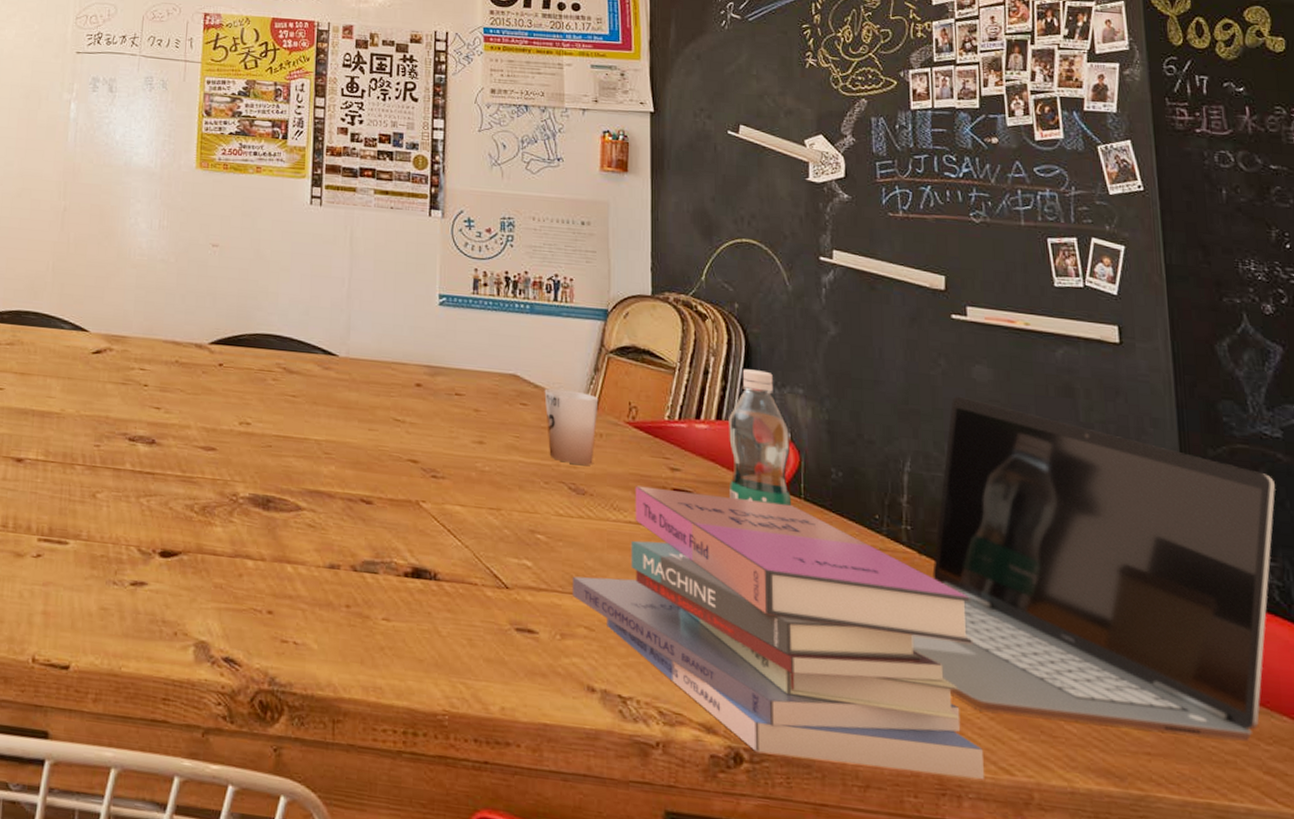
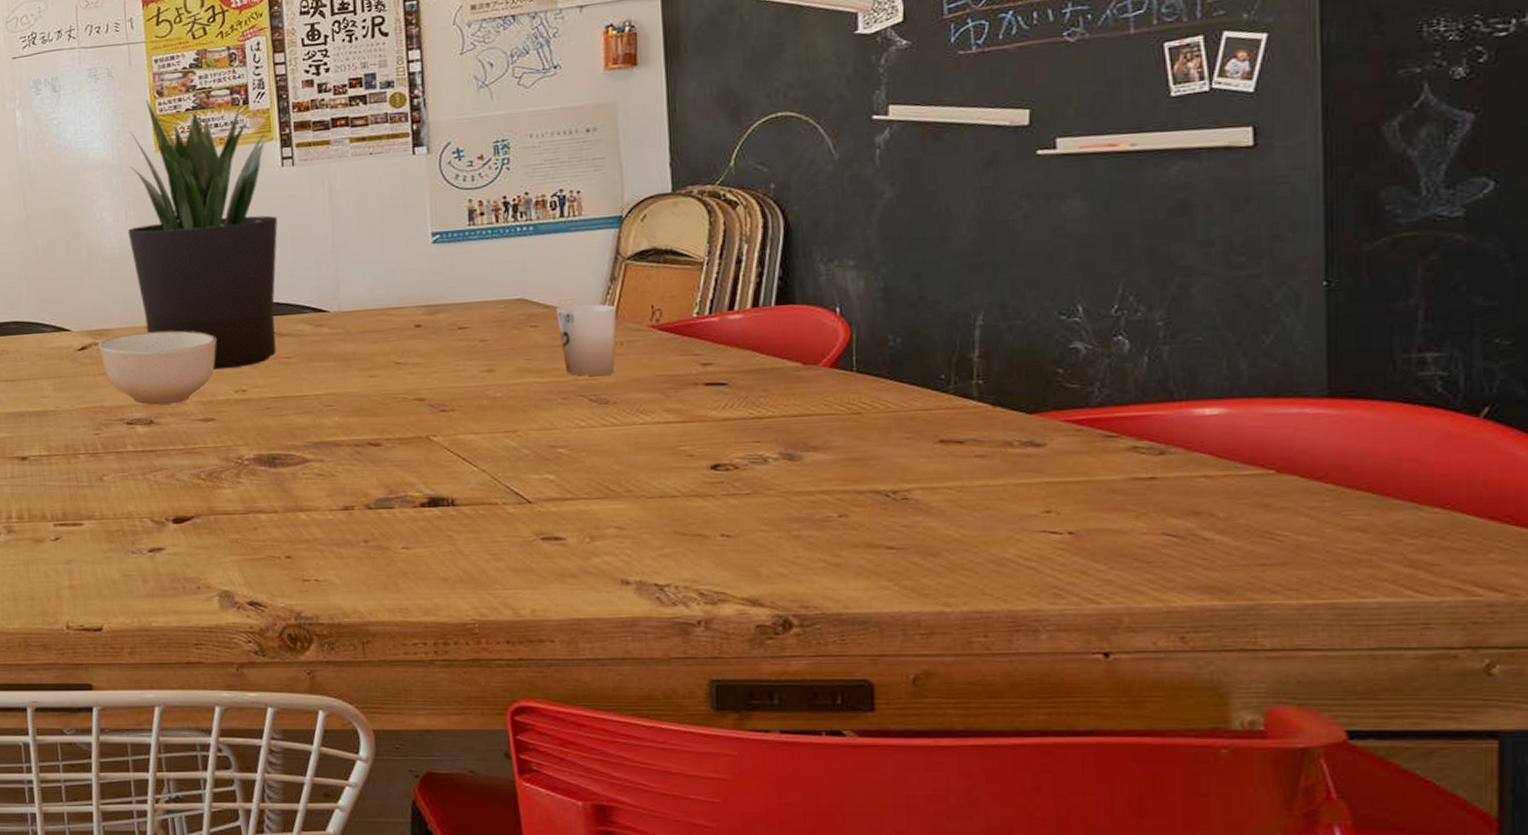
bowl: none [113,345,229,426] -> present [98,330,217,405]
planter: none [158,117,304,399] -> present [127,100,278,369]
books: present [572,485,984,779] -> none [598,379,1065,617]
bottle: present [729,369,792,507] -> none [767,248,843,384]
laptop: present [911,396,1275,742] -> none [983,237,1448,548]

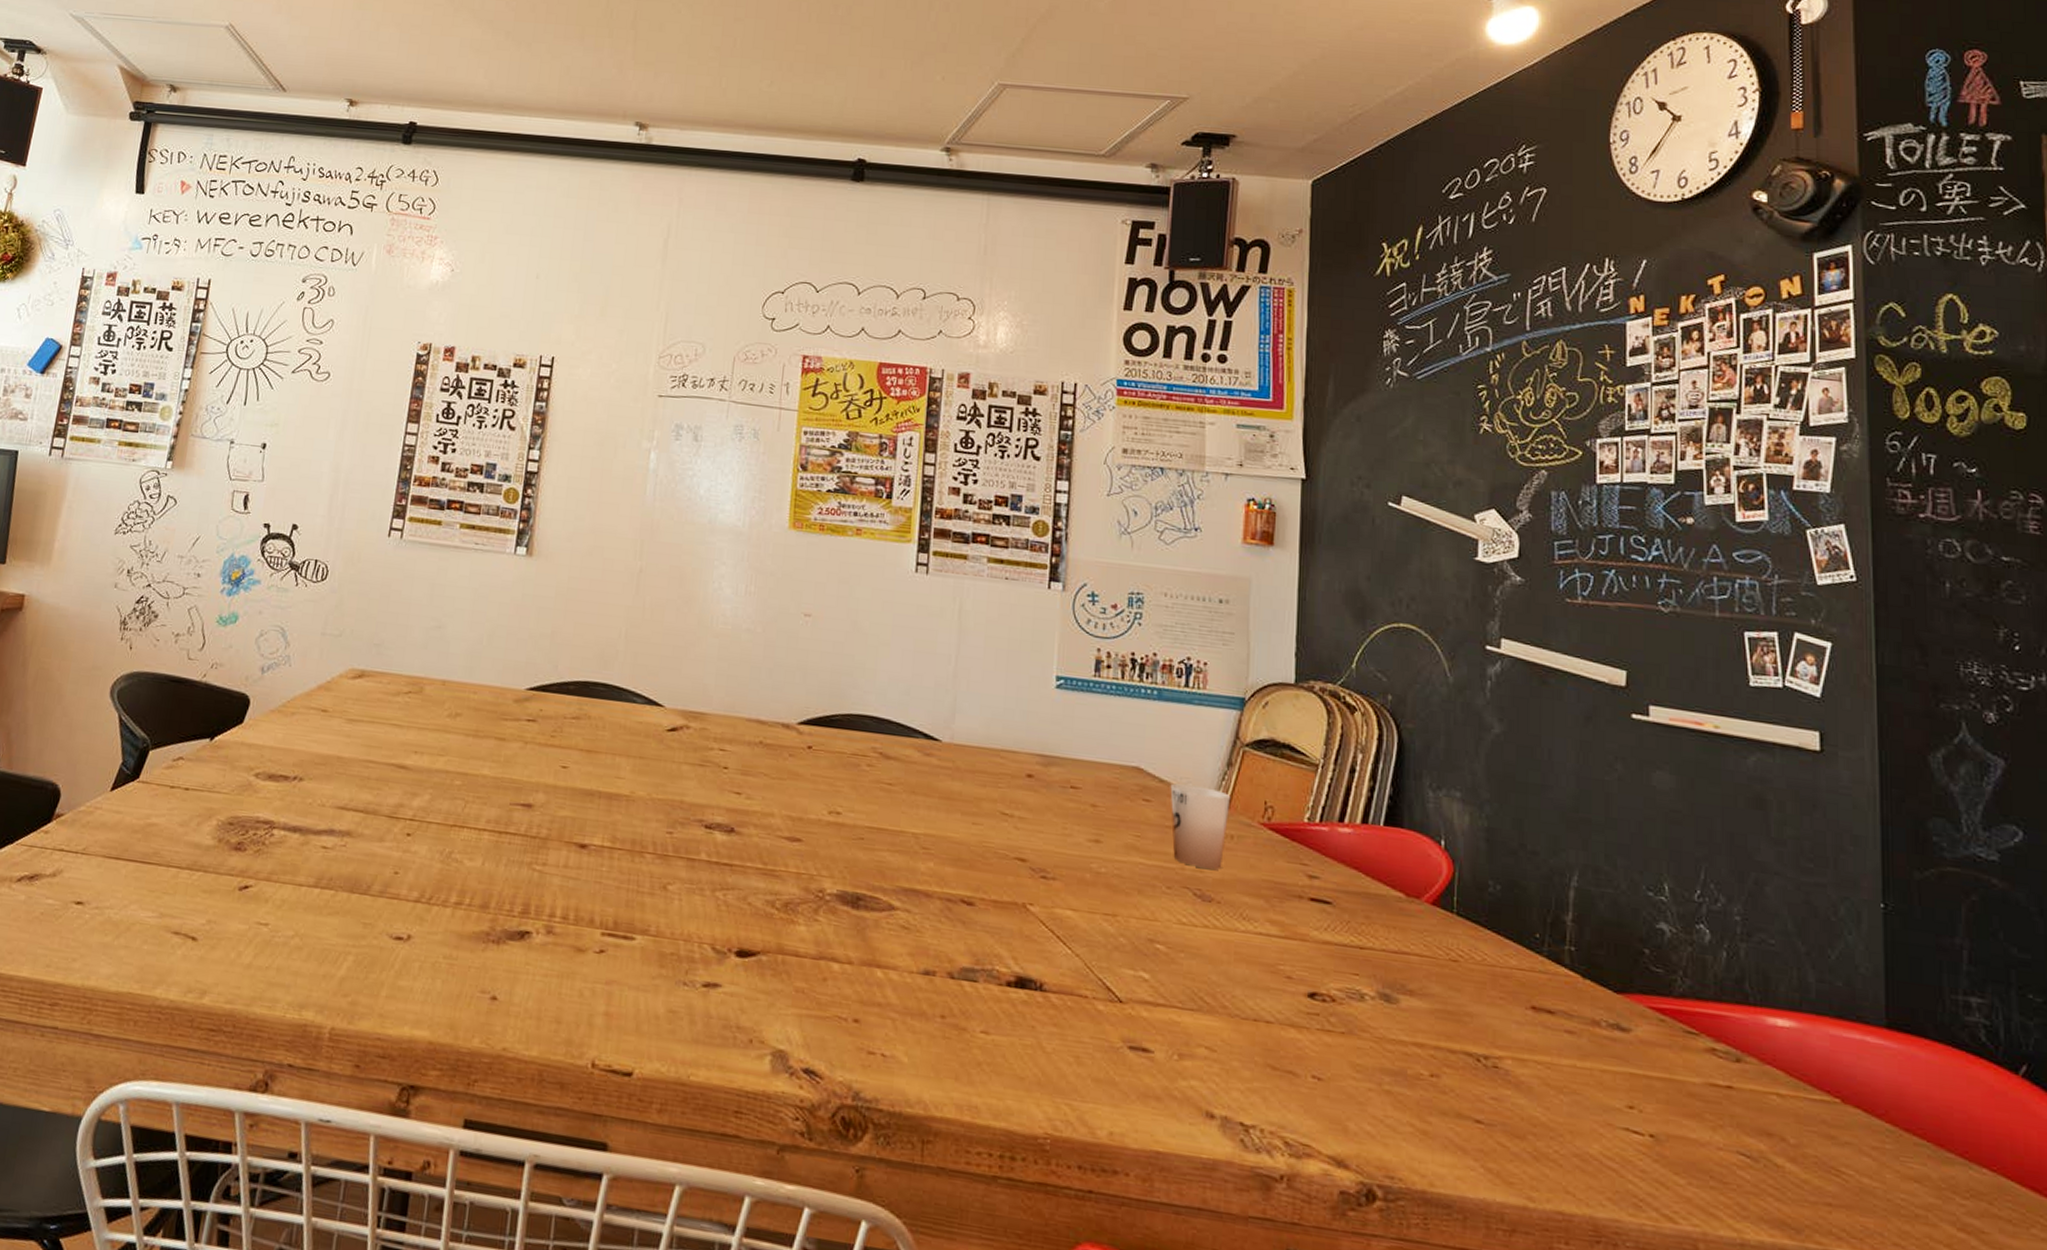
bowl: present [98,330,217,405] -> none [690,722,819,814]
planter: present [127,100,278,369] -> none [744,471,909,786]

